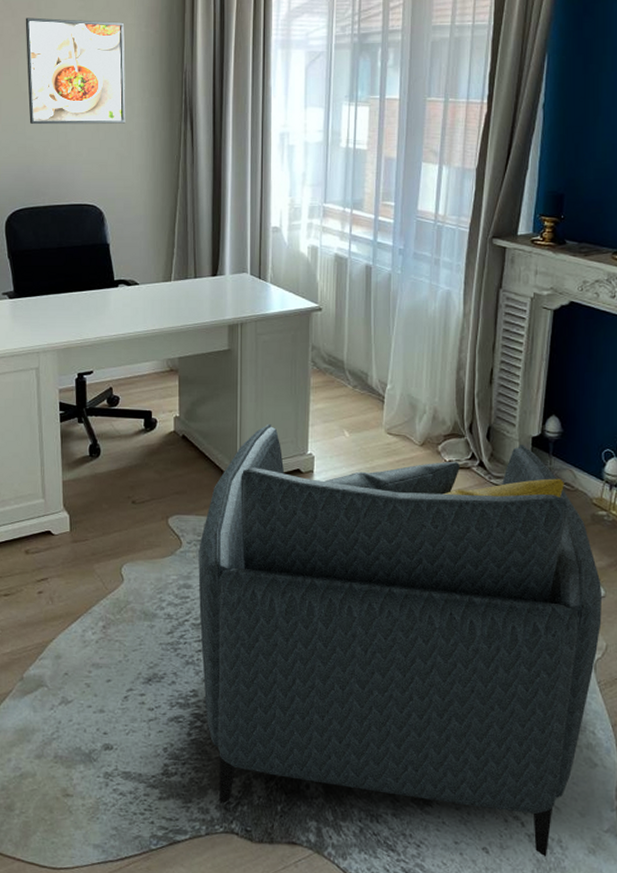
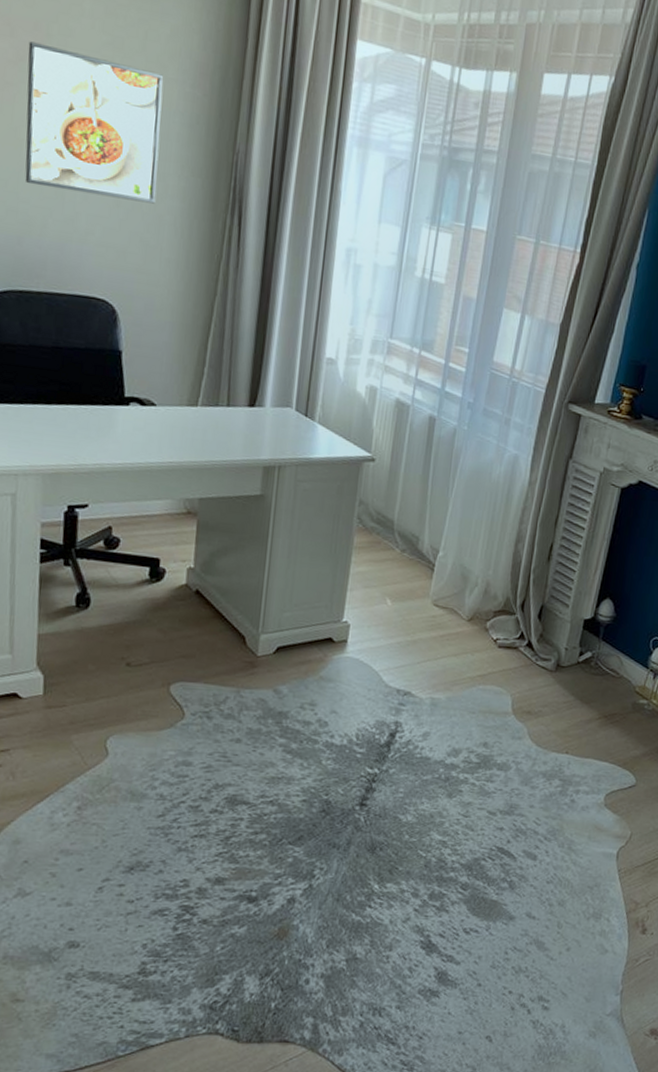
armchair: present [198,423,602,857] -> none [197,584,634,1043]

